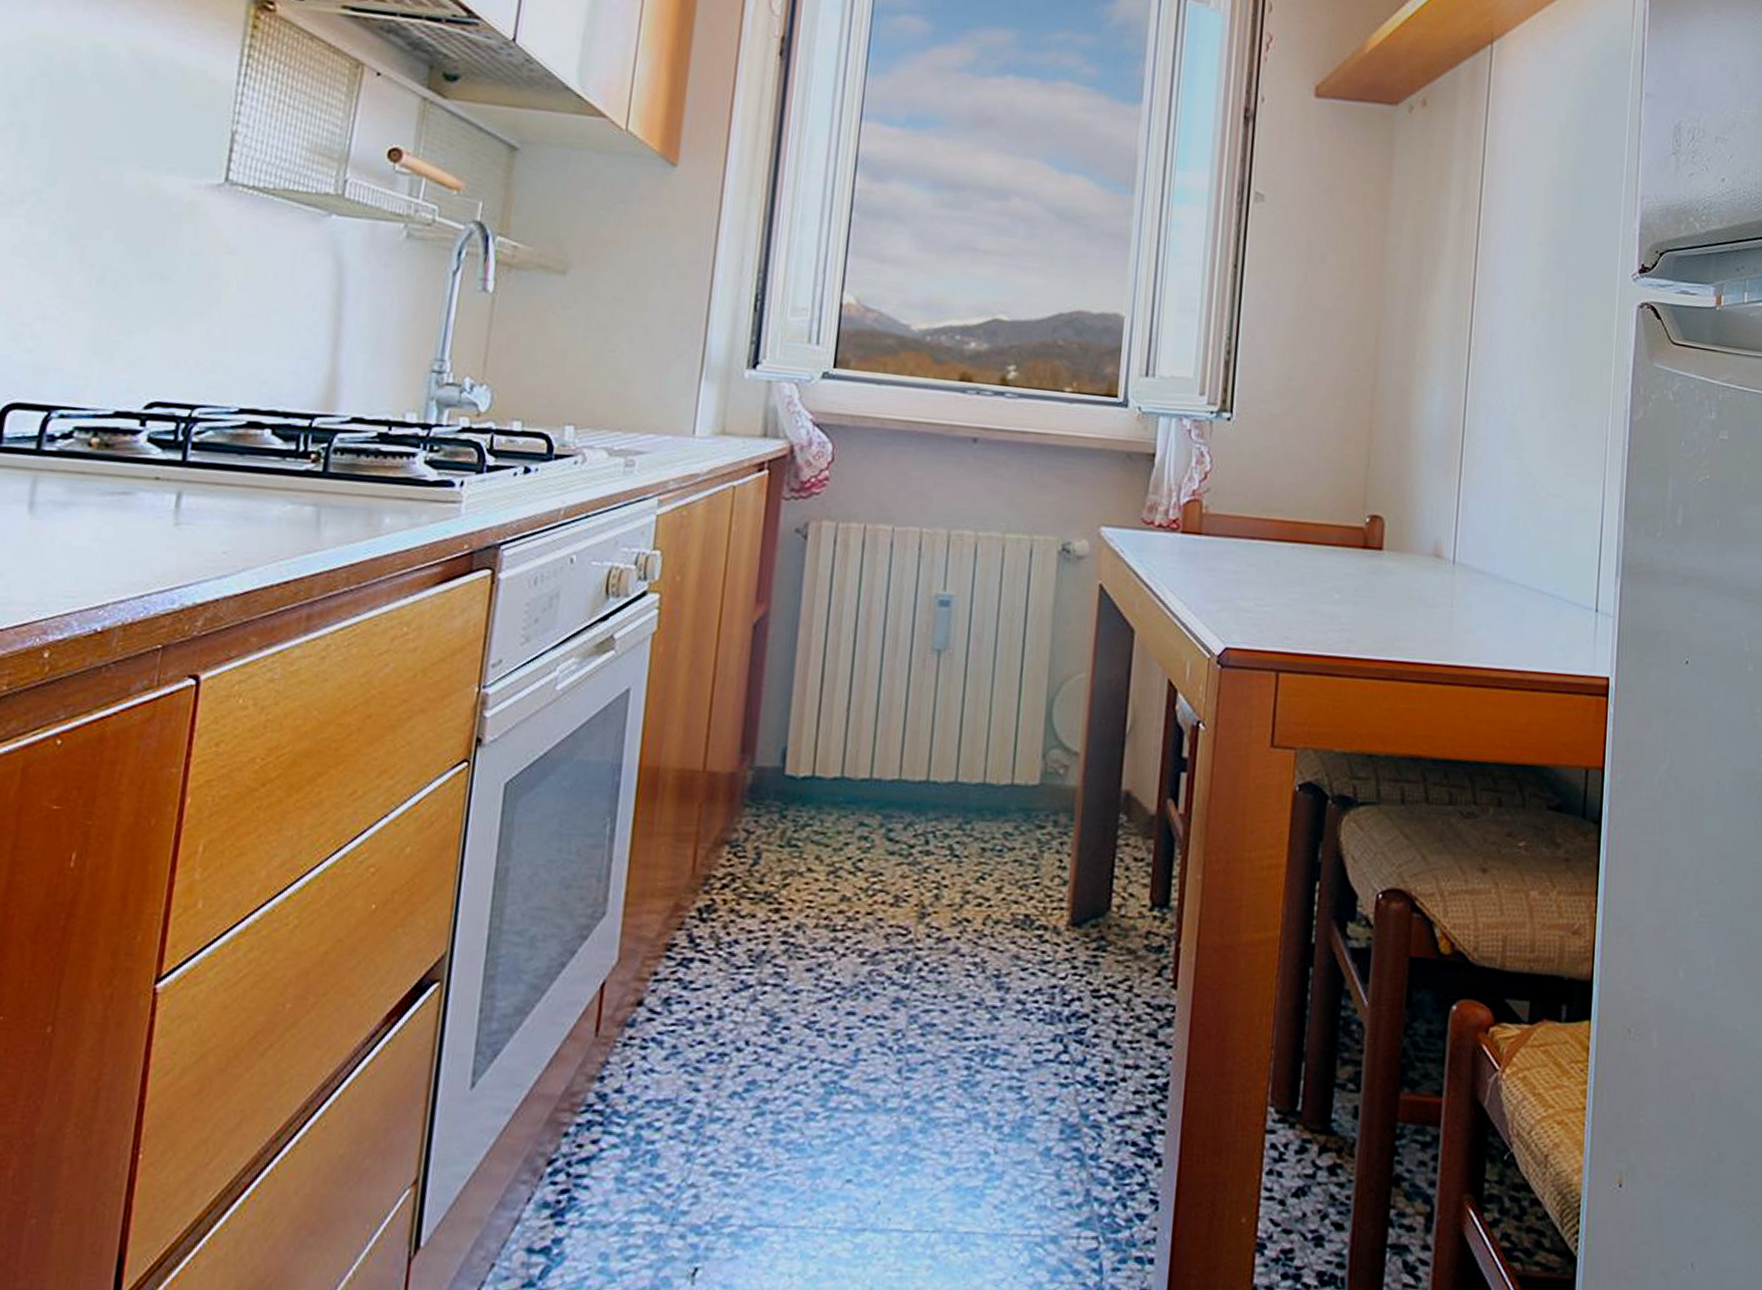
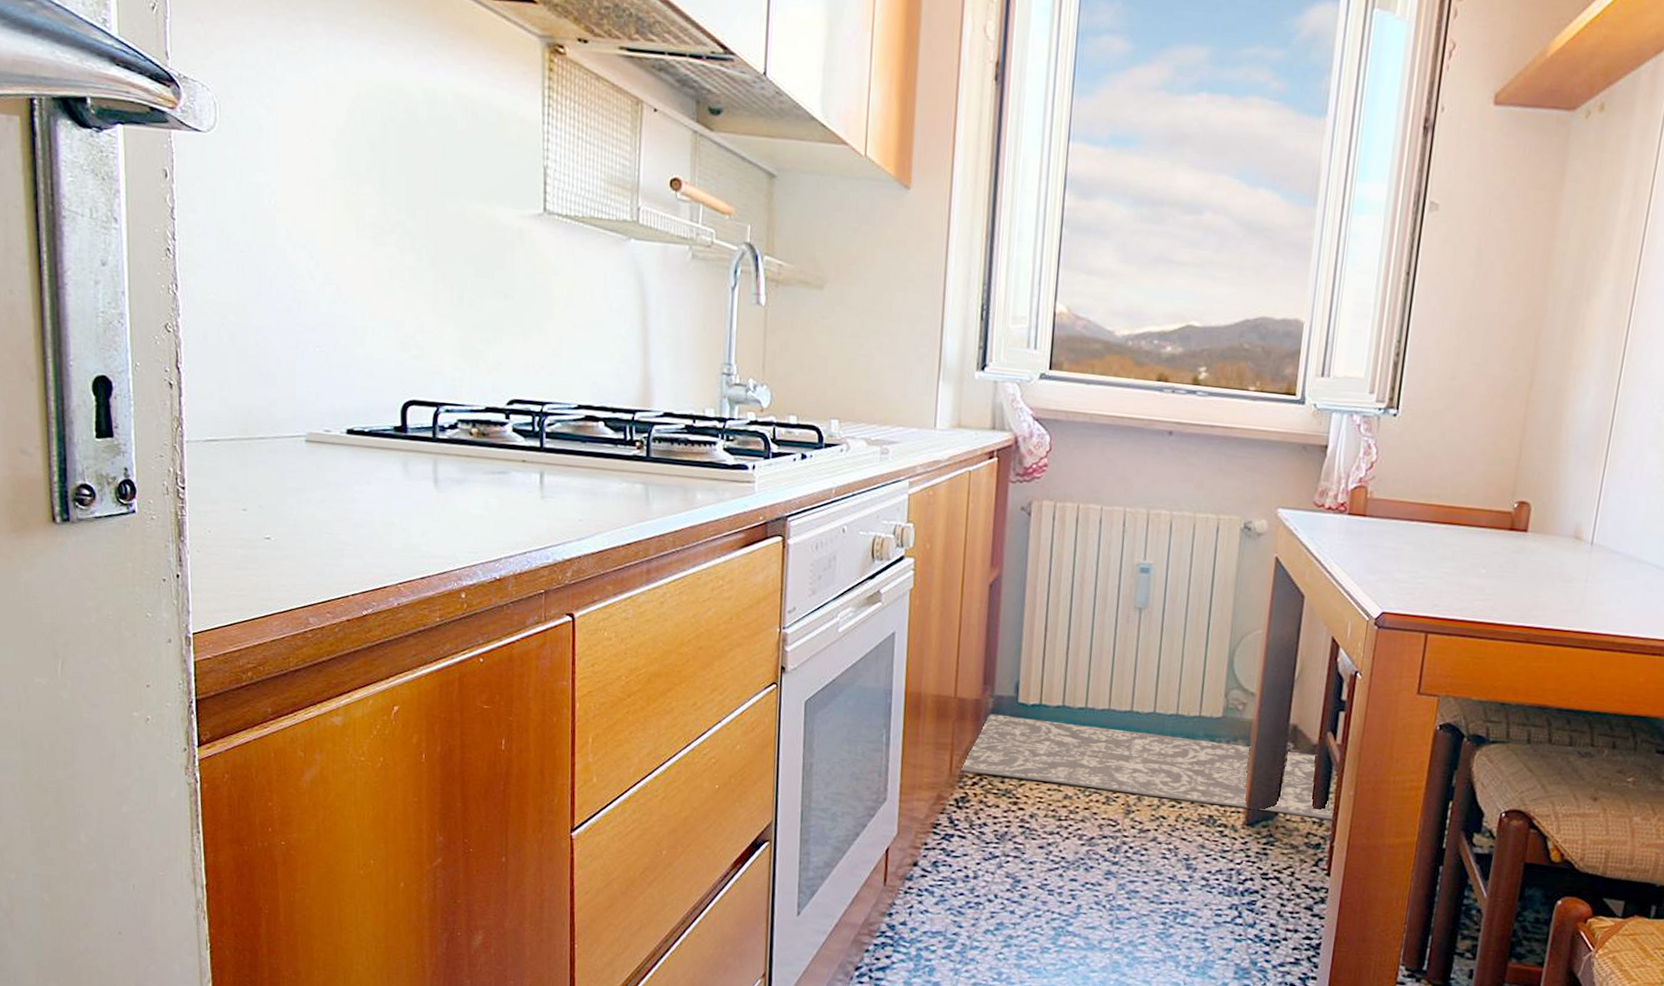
rug: none [704,790,1178,913] -> present [959,713,1333,820]

